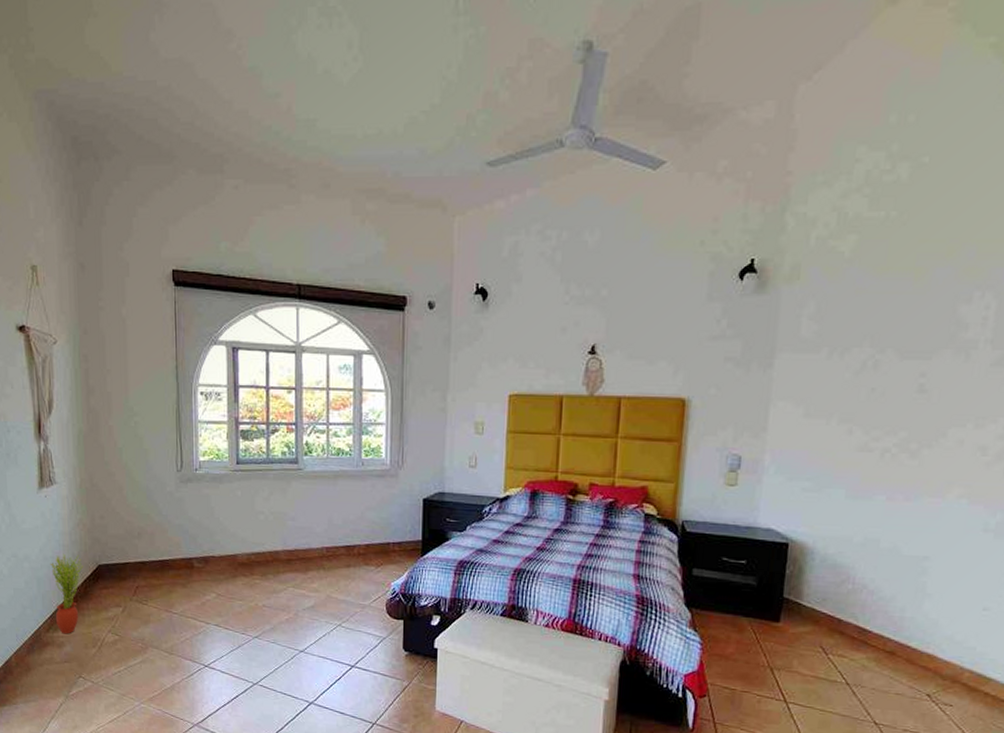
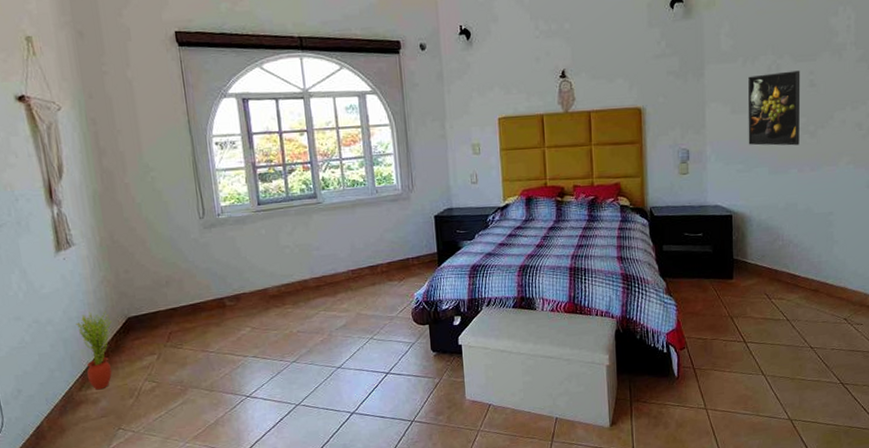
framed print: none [822,370,907,466] -> present [747,70,801,146]

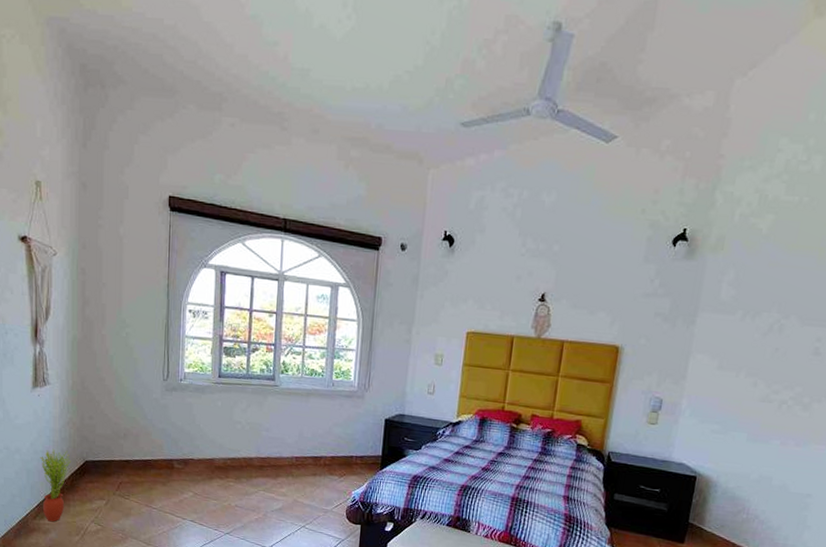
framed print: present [747,70,801,146] -> none [730,332,806,416]

